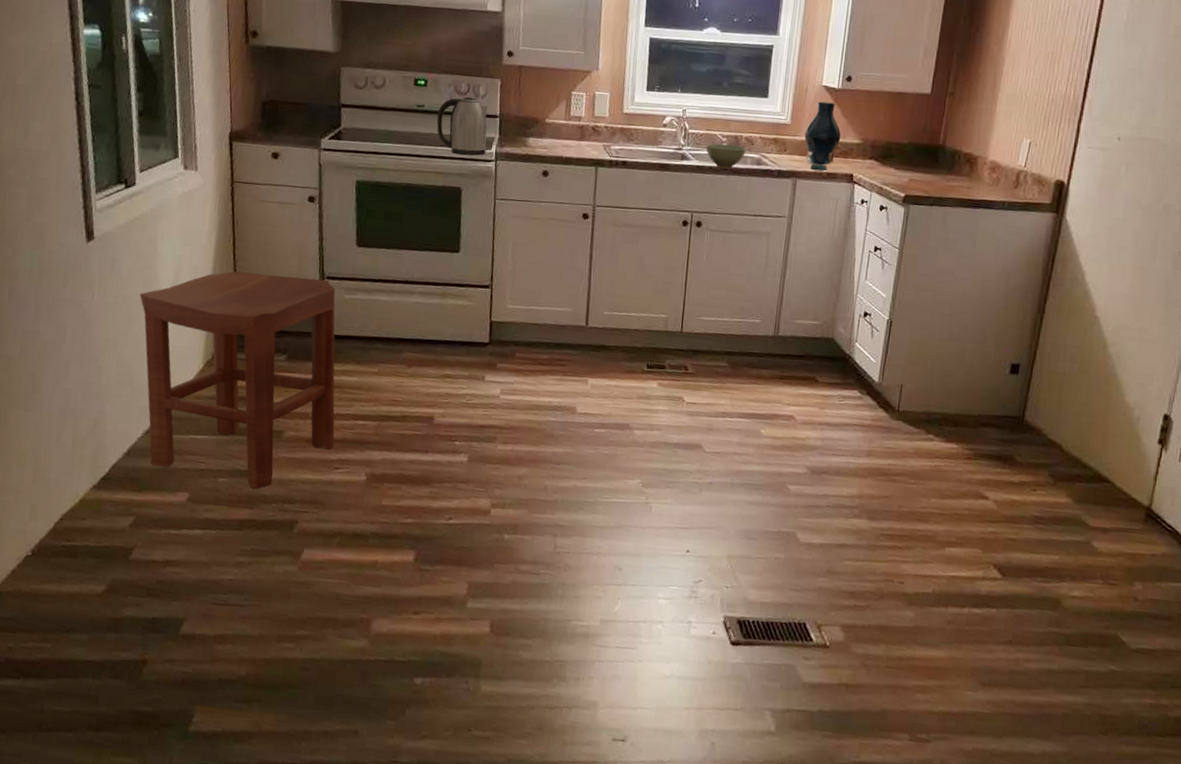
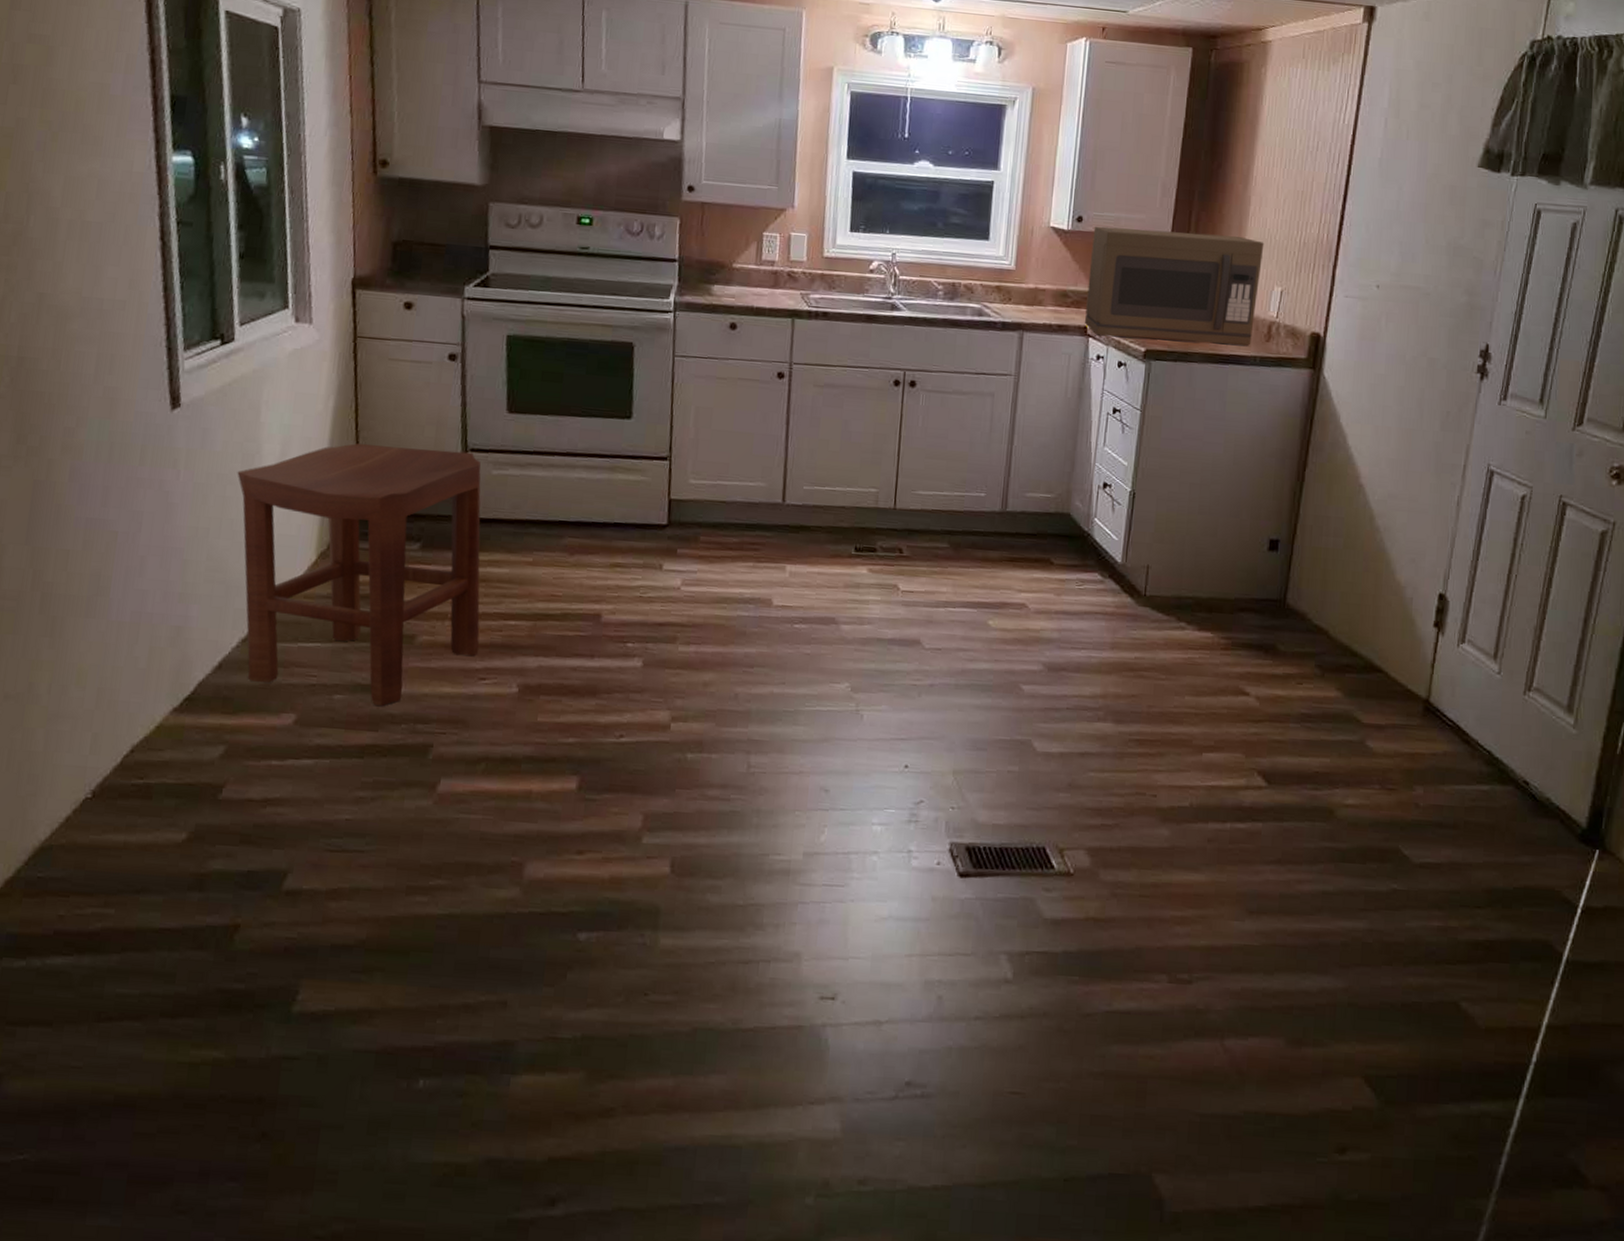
kettle: present [436,97,487,156] -> none [604,238,664,306]
bowl: present [705,143,747,170] -> none [918,291,967,321]
vase: present [804,101,841,171] -> none [1031,244,1073,322]
microwave: none [850,84,1016,192] -> present [1084,226,1264,346]

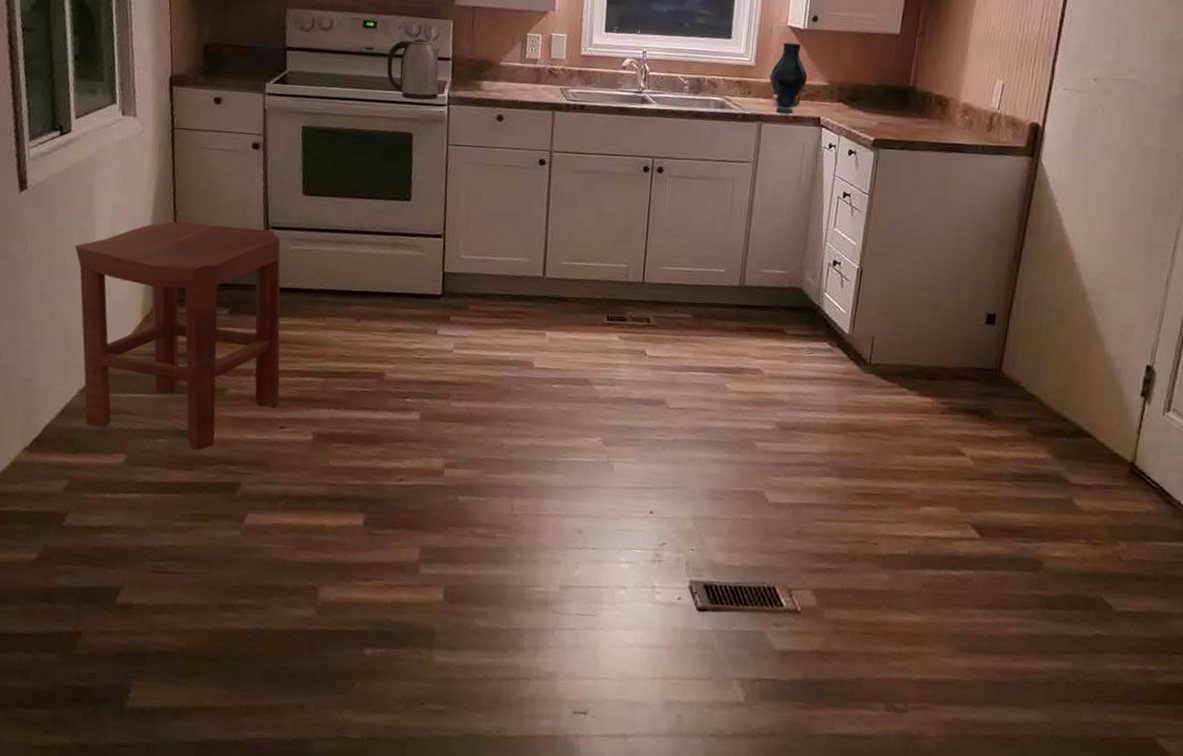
kettle: none [604,238,664,306] -> present [386,39,439,101]
vase: none [1031,244,1073,322] -> present [769,42,808,114]
microwave: present [1084,226,1264,346] -> none [818,25,988,135]

